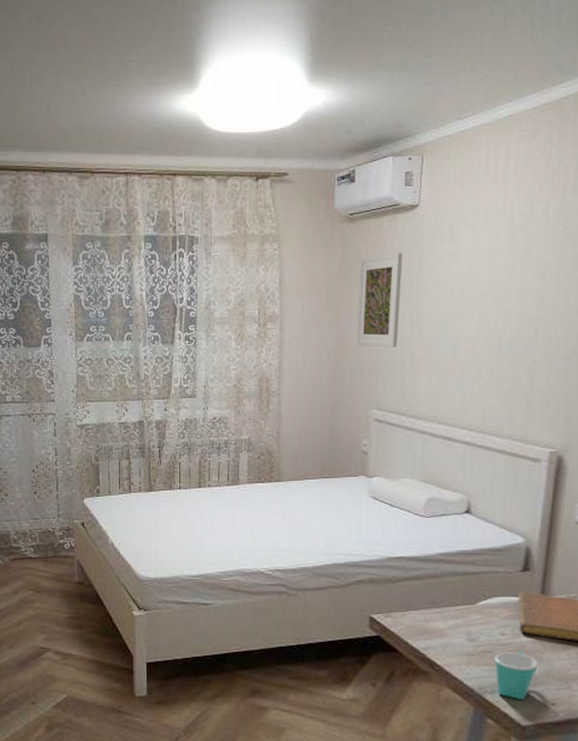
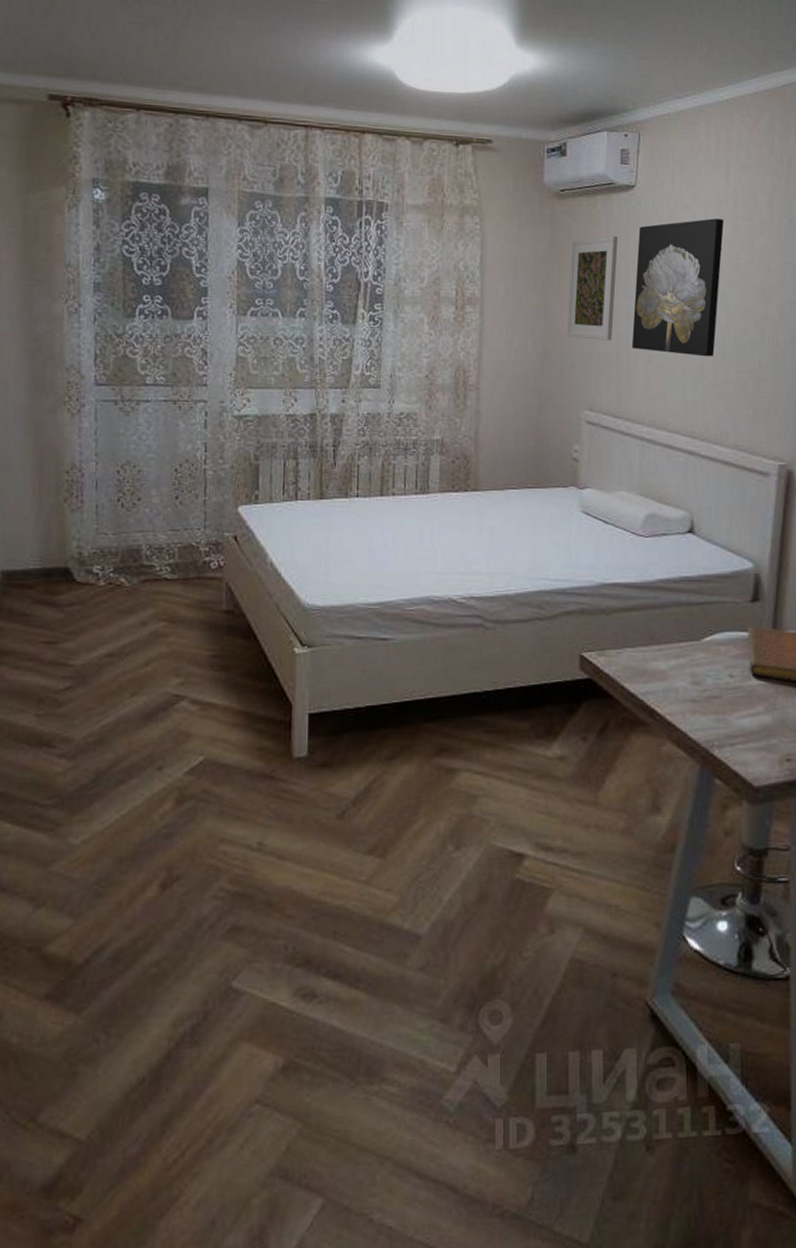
wall art: none [414,230,502,358] -> present [631,218,725,357]
mug: present [494,651,539,700] -> none [721,696,772,756]

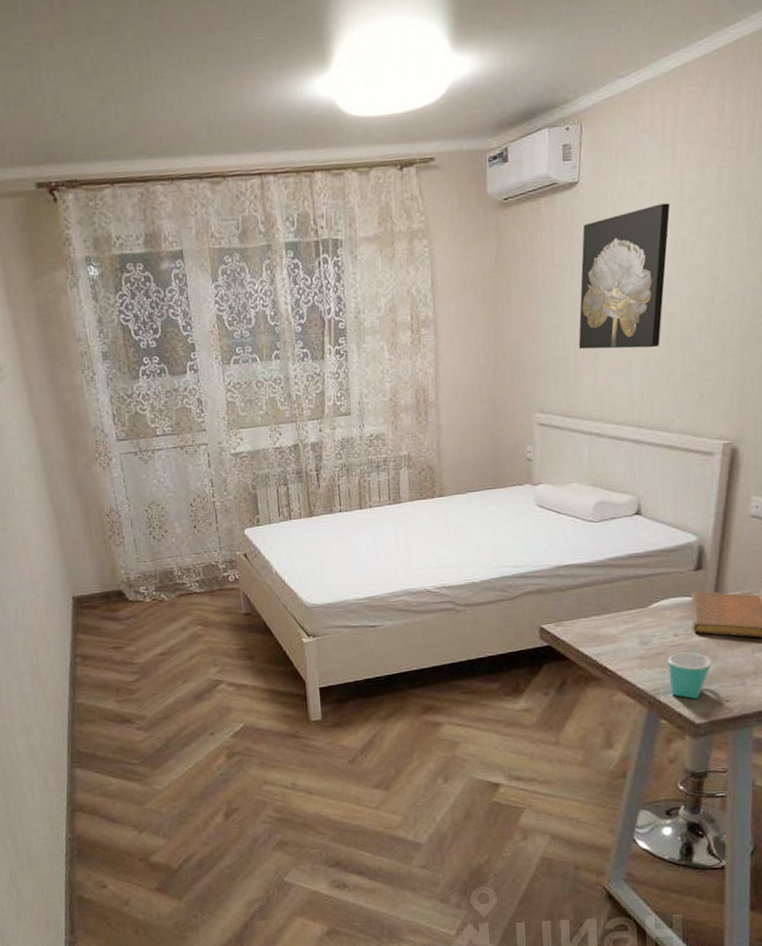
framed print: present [566,236,618,341] -> none [515,238,563,346]
mug: none [721,696,772,756] -> present [667,650,713,699]

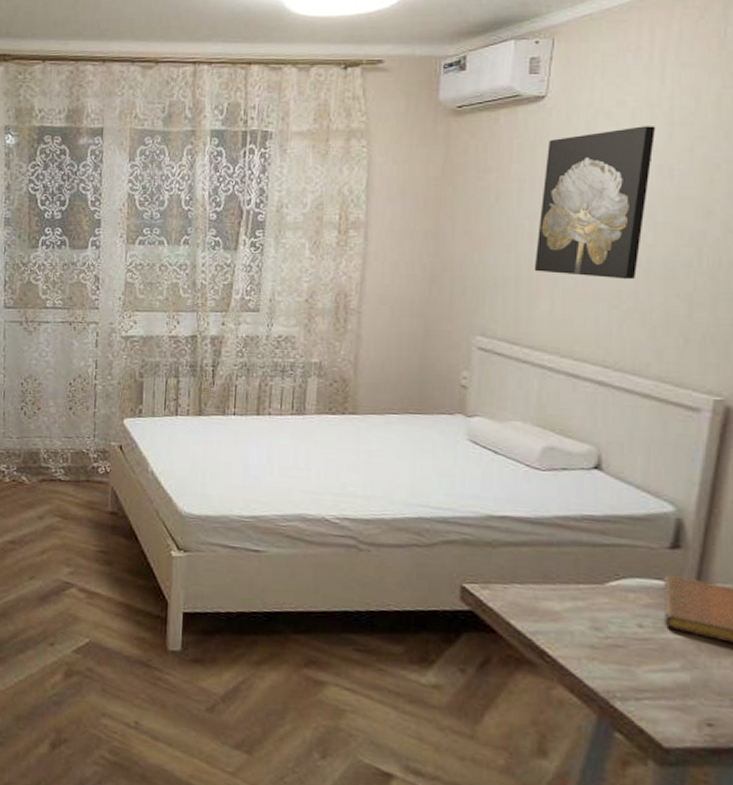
mug: present [667,650,713,699] -> none [626,649,690,715]

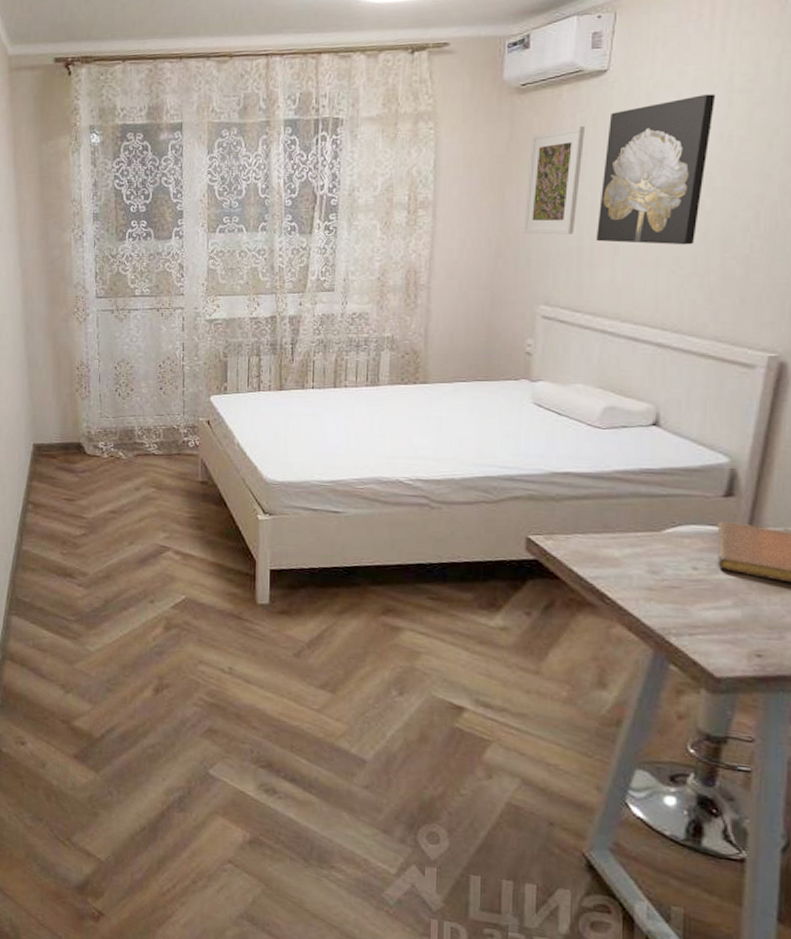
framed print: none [458,152,522,263] -> present [523,126,585,235]

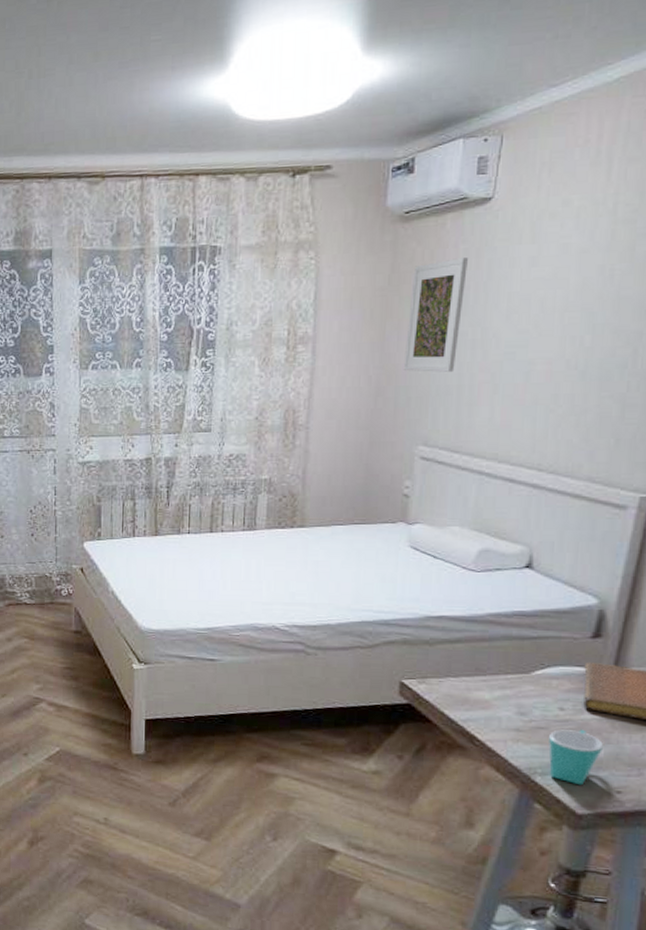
wall art: present [595,94,716,245] -> none [475,225,600,384]
mug: none [681,589,742,648] -> present [547,729,604,786]

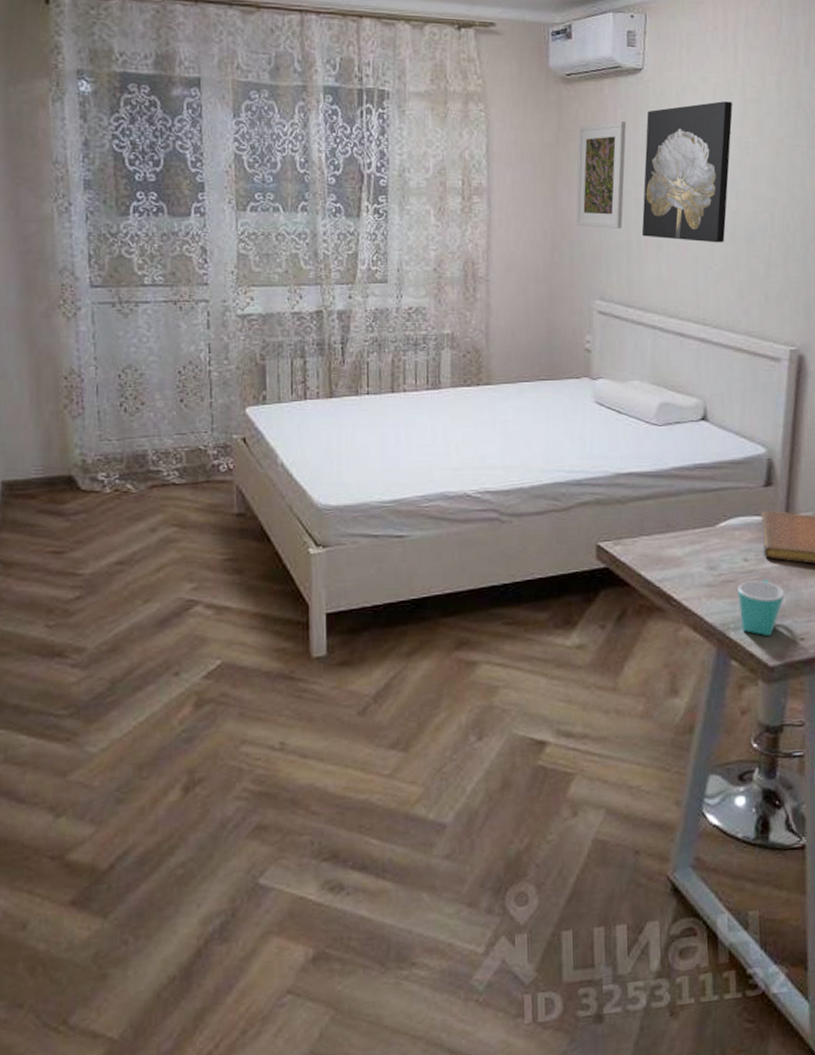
wall art: none [475,225,600,384] -> present [641,101,733,243]

